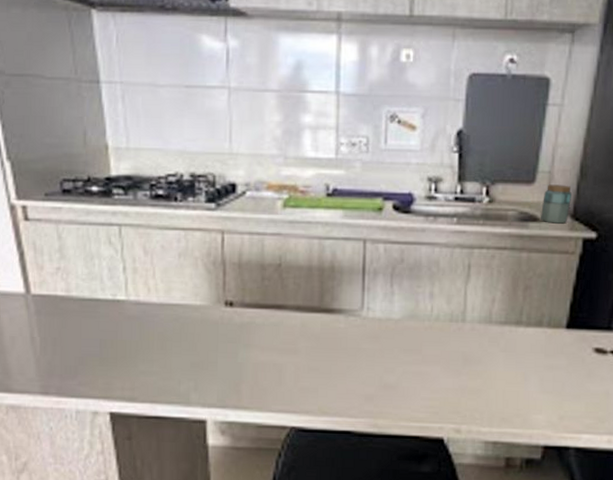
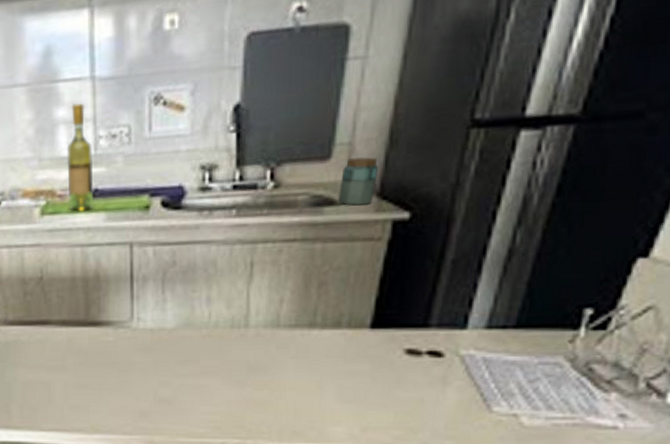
bottle: none [310,113,334,208] -> present [66,103,94,213]

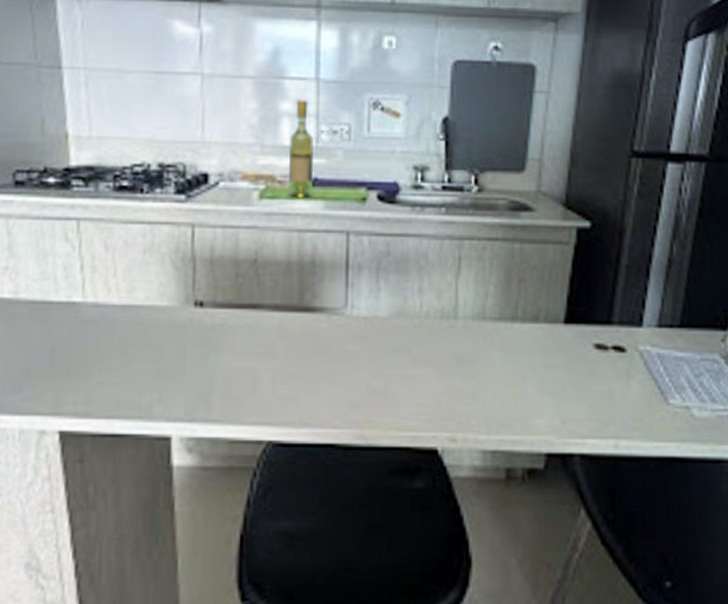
peanut butter: present [339,157,379,206] -> none [532,172,564,213]

